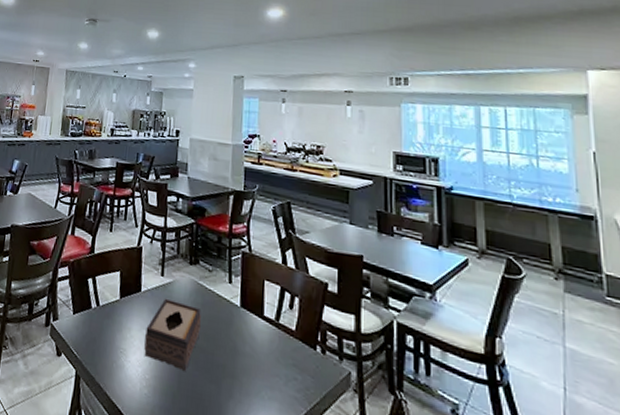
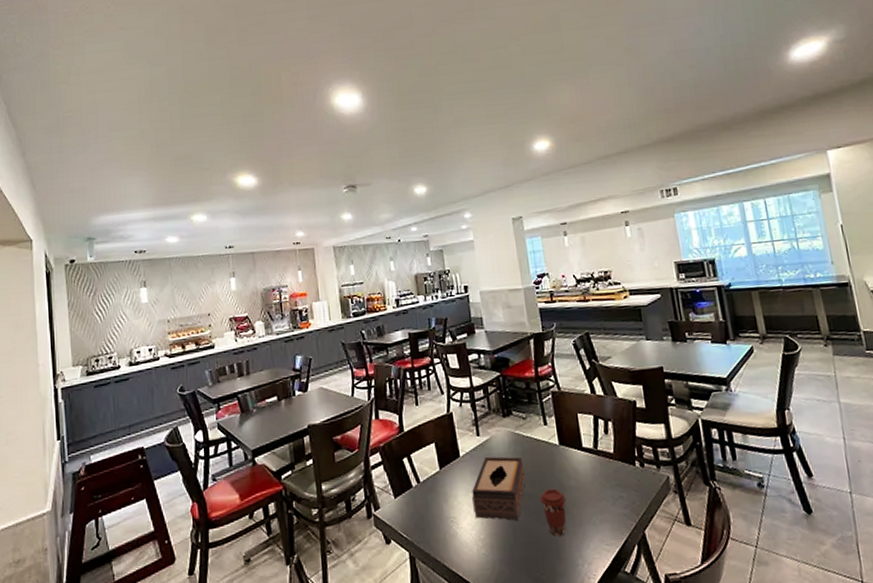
coffee cup: none [211,348,238,401] -> present [540,488,567,537]

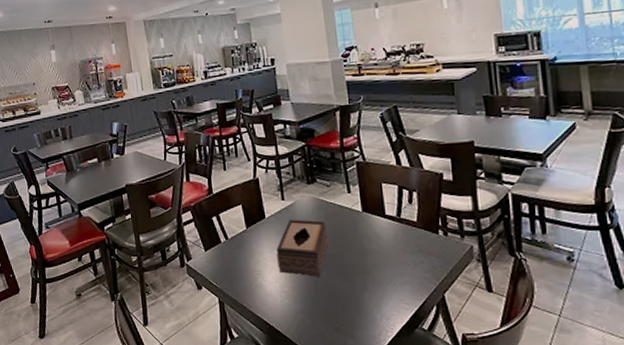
coffee cup: present [540,488,567,537] -> none [341,251,367,293]

